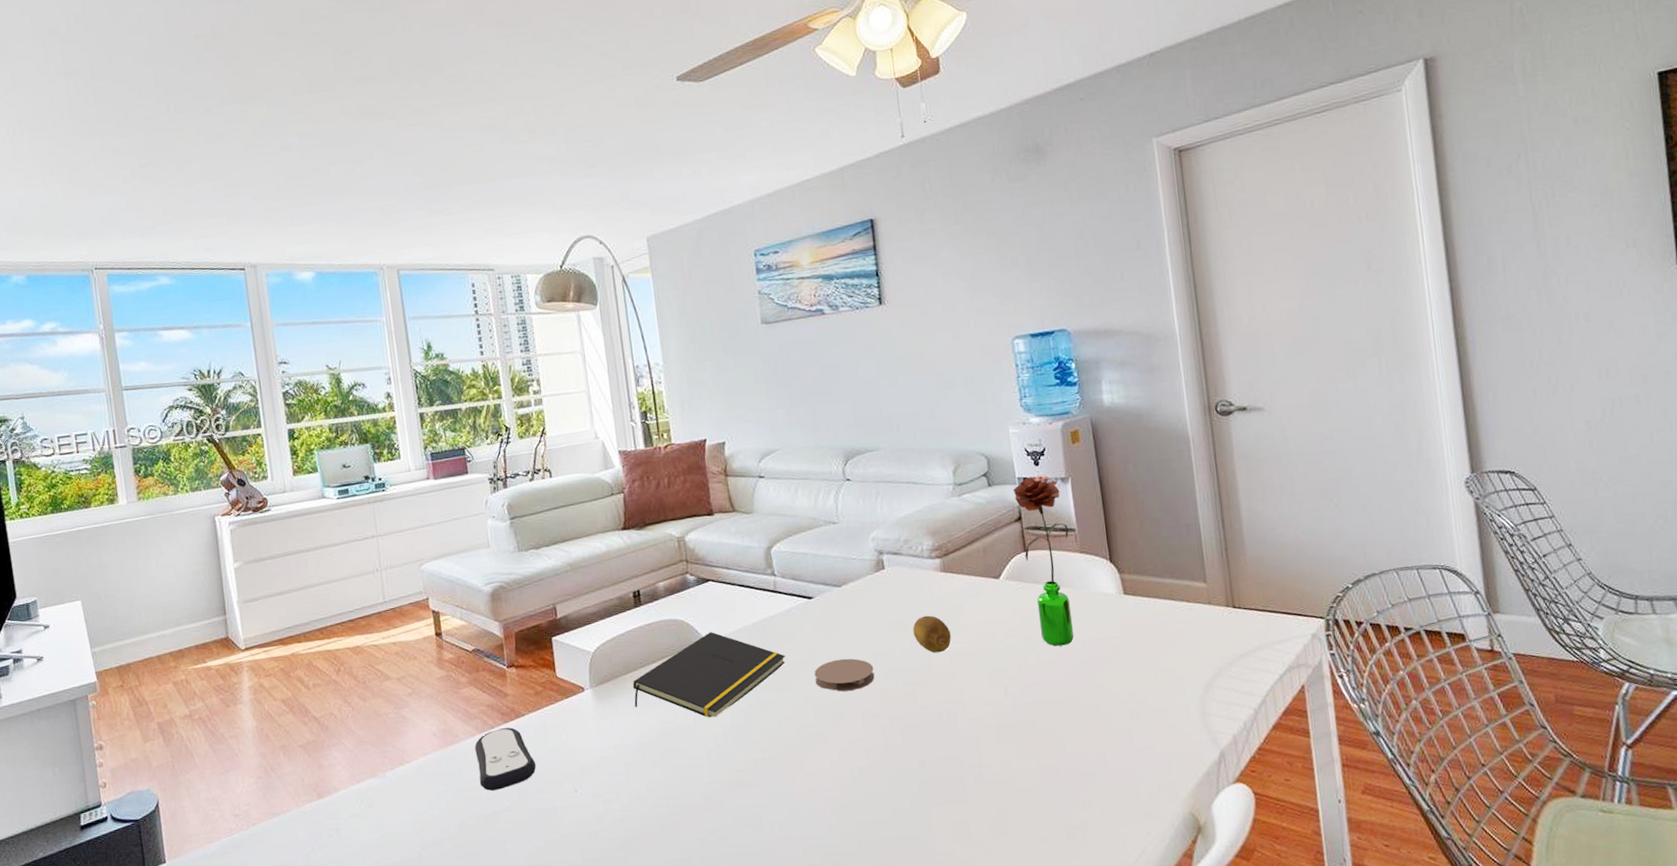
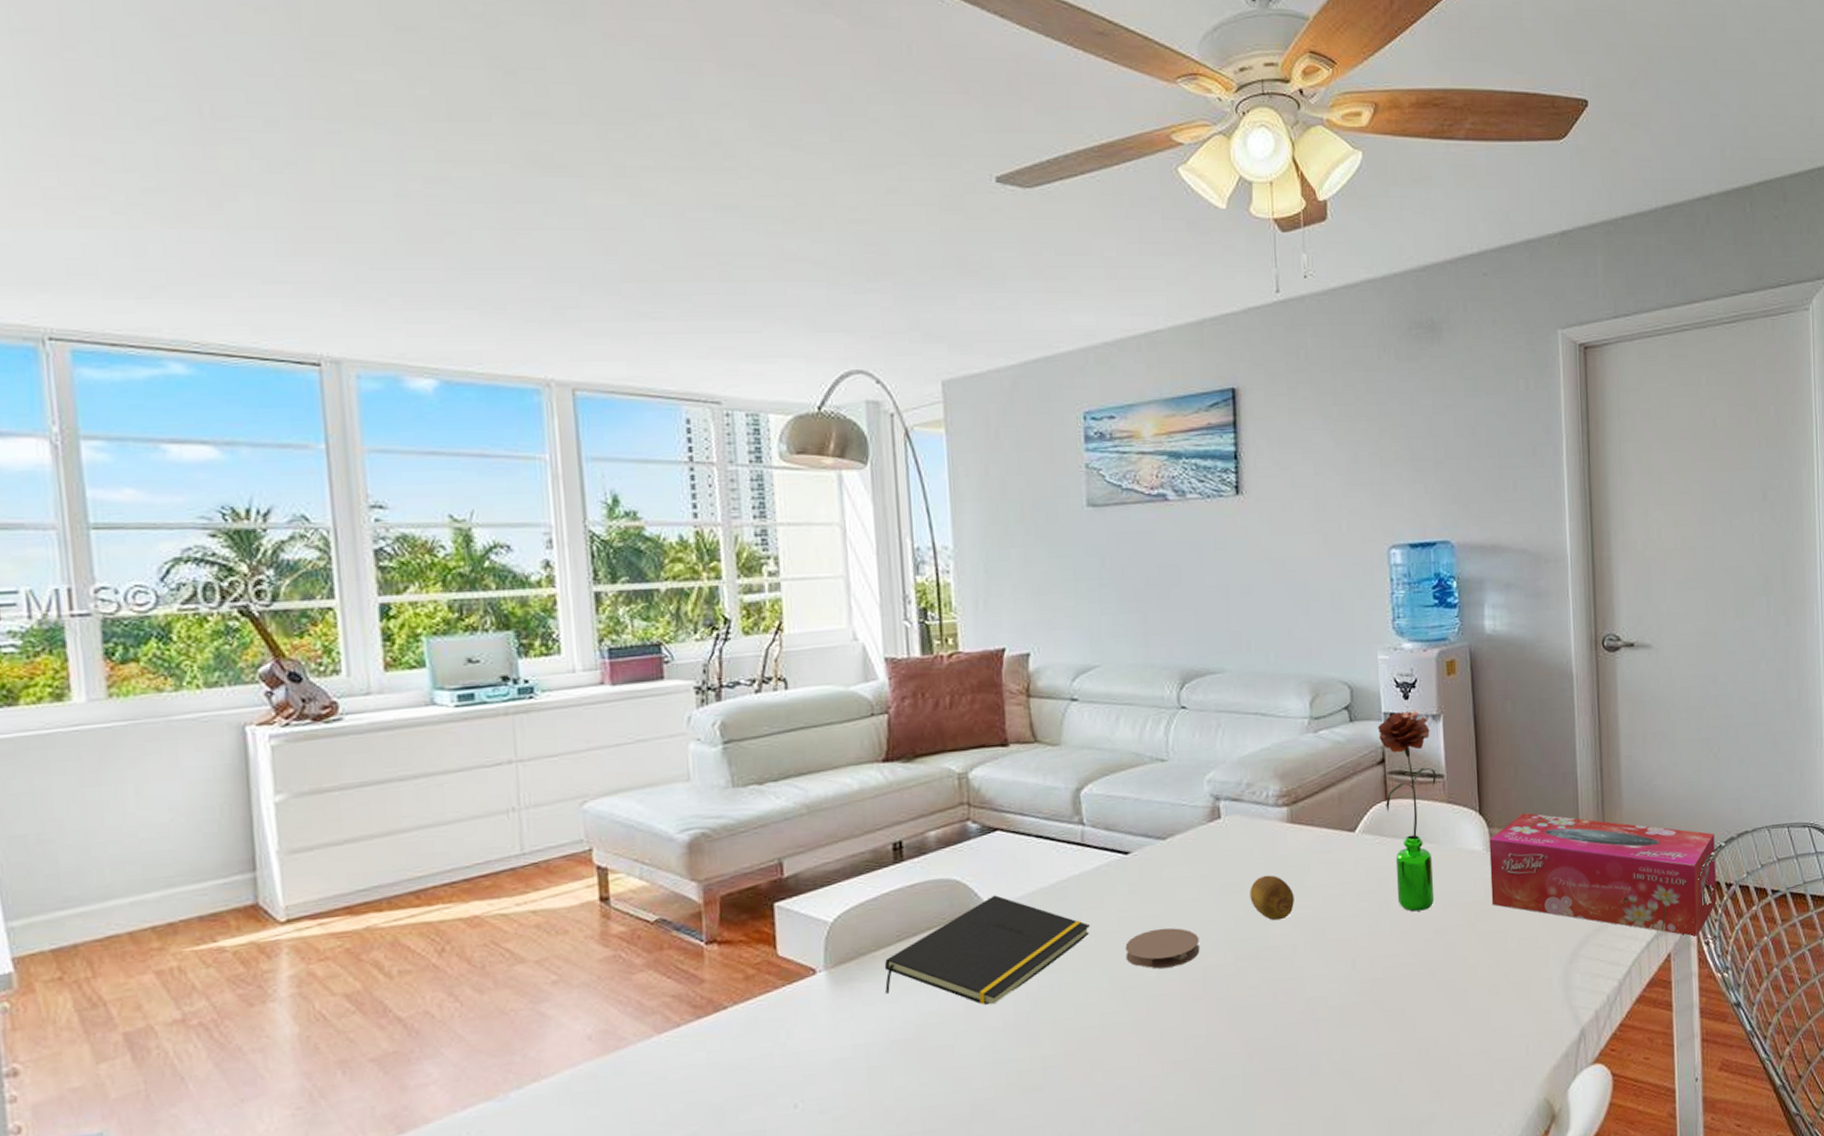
remote control: present [475,727,537,791] -> none [650,1025,741,1112]
tissue box: none [1120,560,1348,670] -> present [1489,812,1717,937]

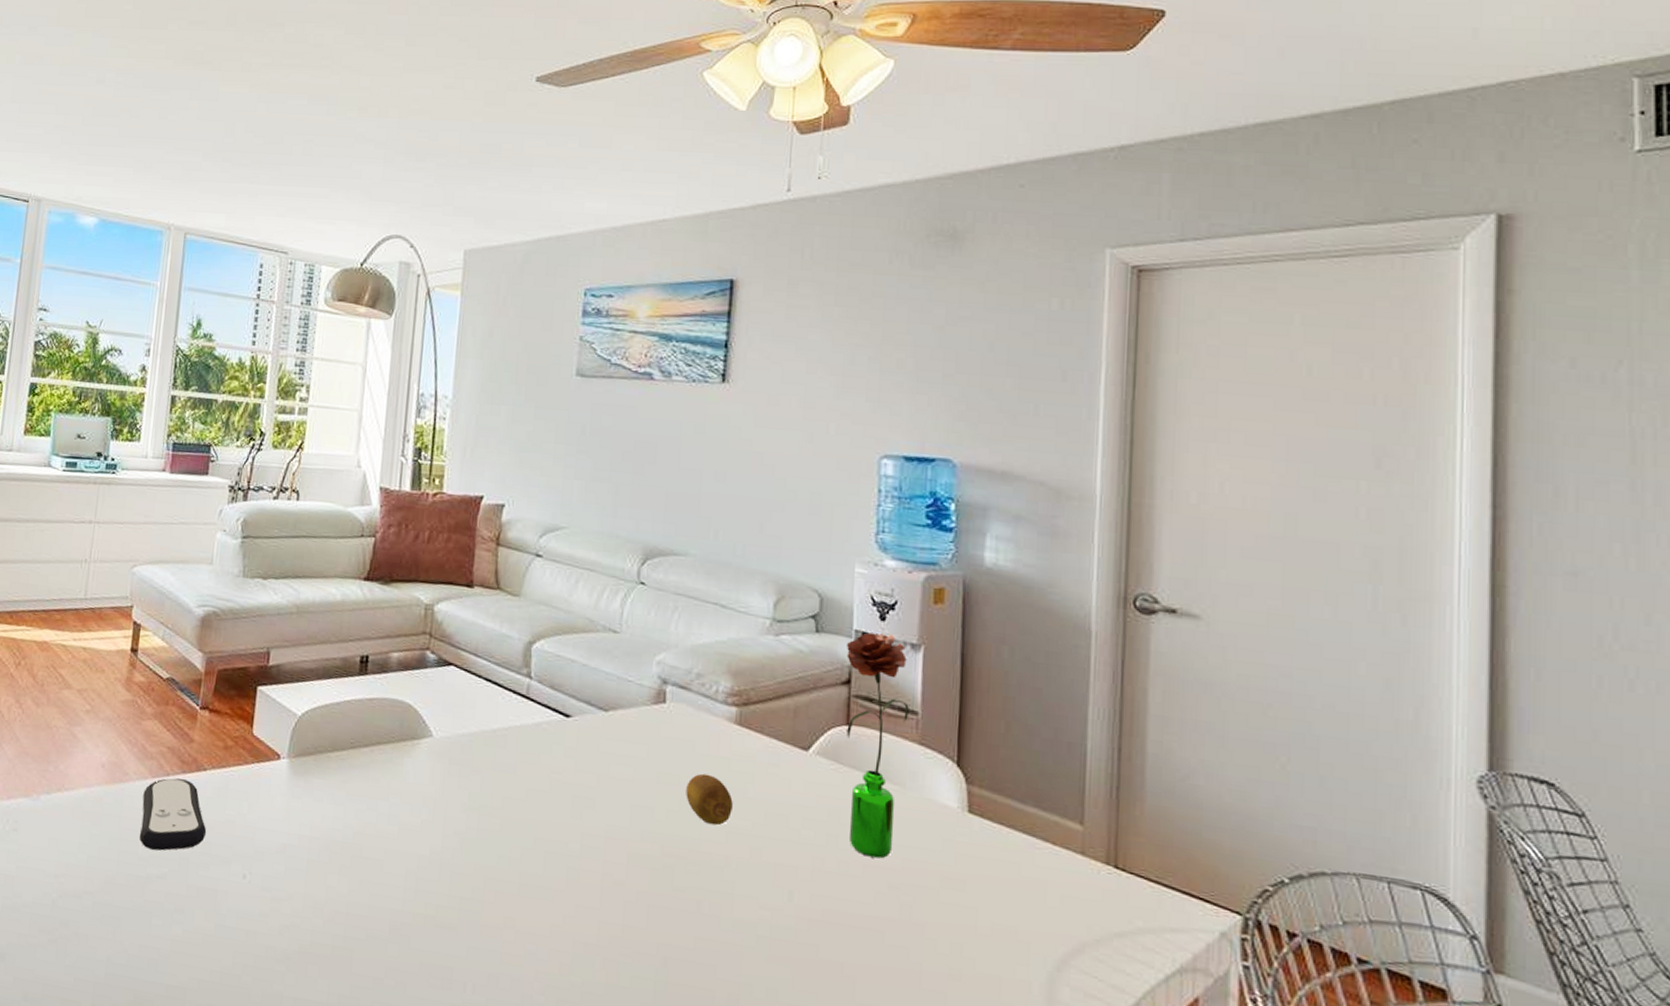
remote control: none [650,1025,741,1112] -> present [139,778,207,851]
notepad: present [884,895,1090,1005] -> none [333,726,523,832]
coaster: present [1125,927,1200,969] -> none [553,799,628,845]
tissue box: present [1489,812,1717,937] -> none [962,777,1275,988]

